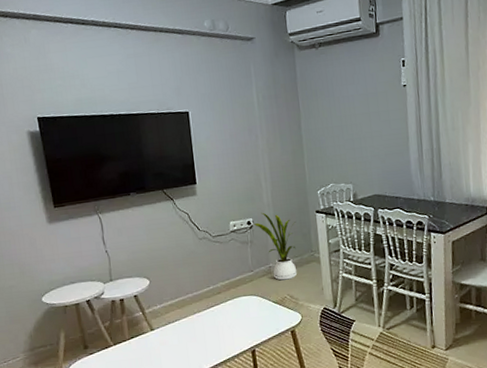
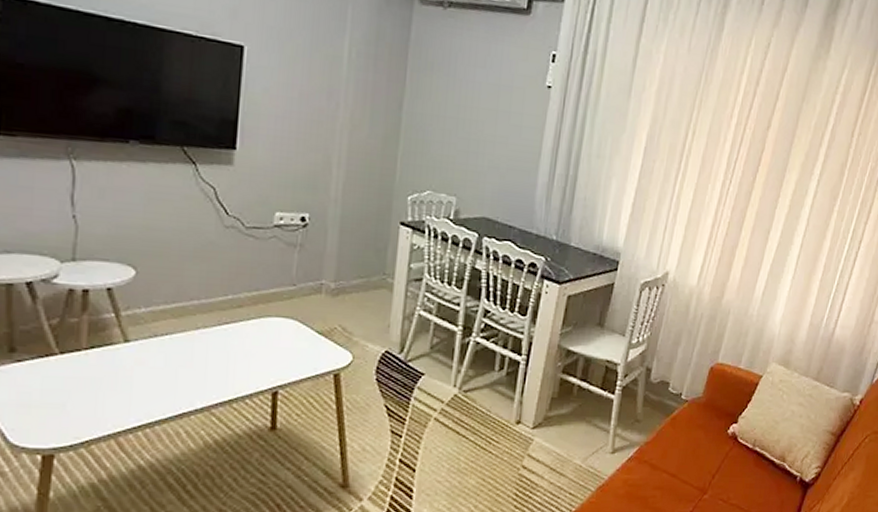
house plant: present [254,212,298,281] -> none [310,208,371,306]

